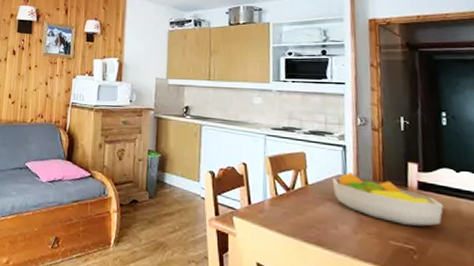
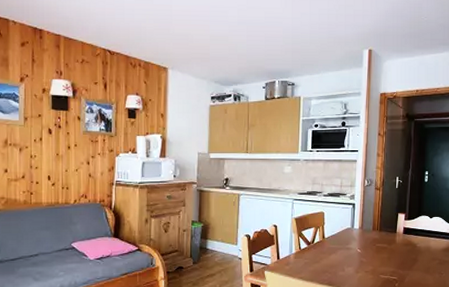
fruit bowl: present [332,172,444,227] -> none [343,225,419,262]

